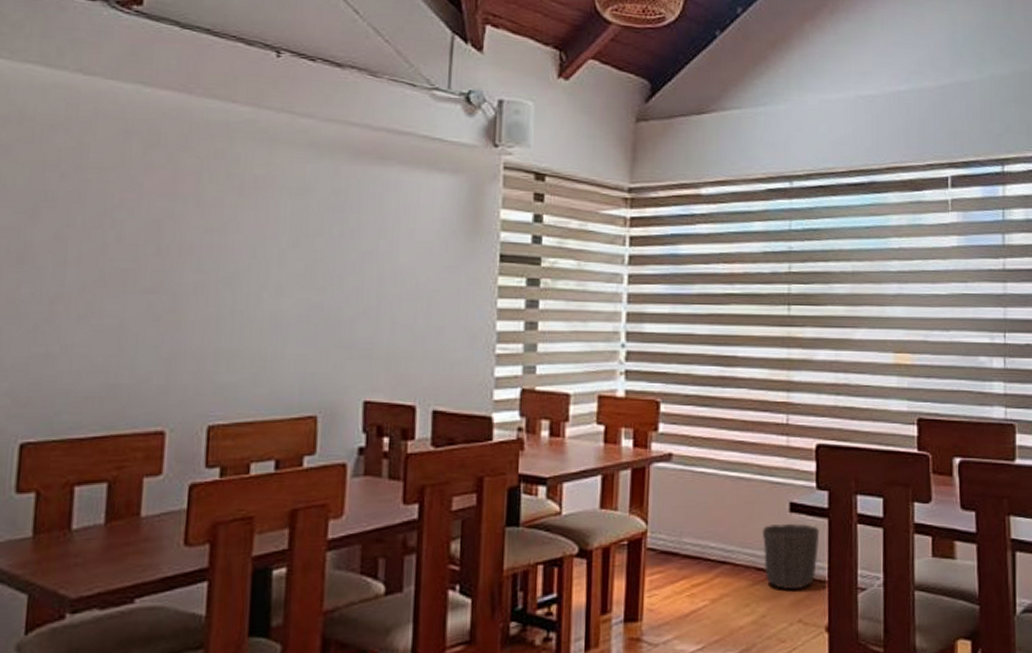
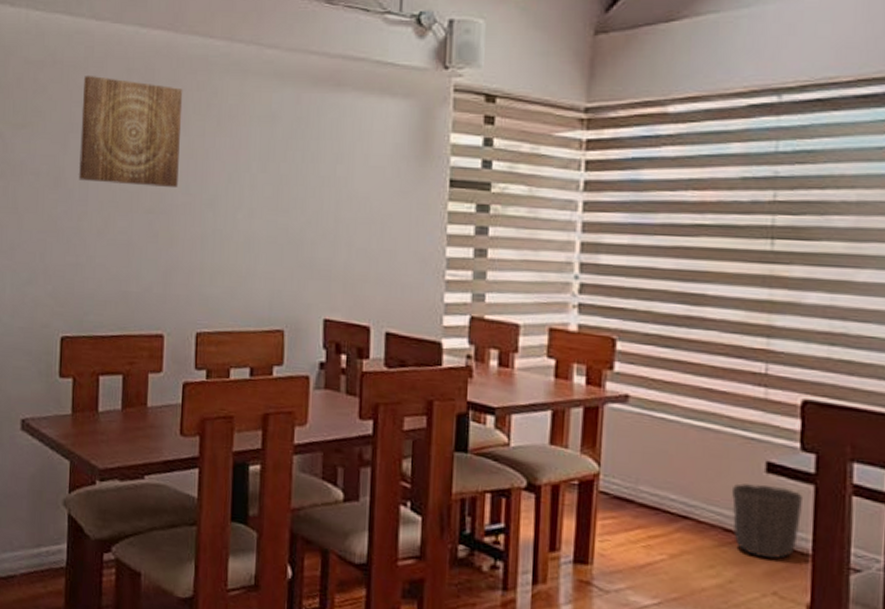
wall art: none [52,135,197,264] -> present [78,75,183,187]

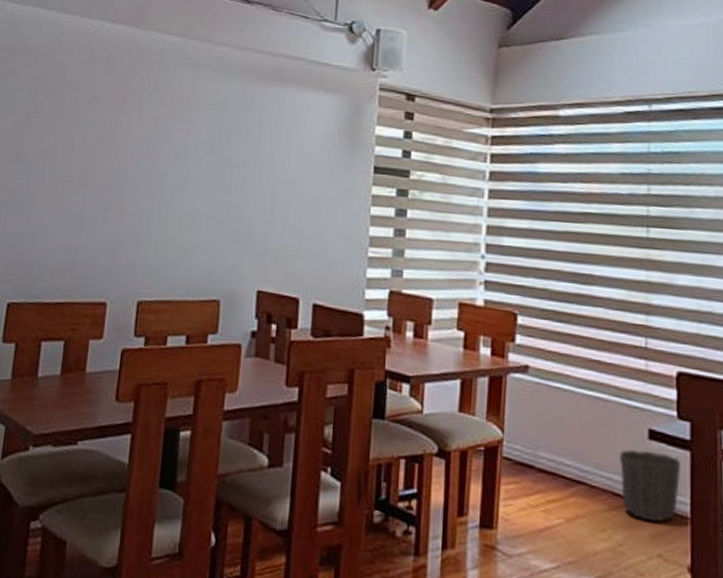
wall art: present [78,75,183,187] -> none [37,61,141,165]

